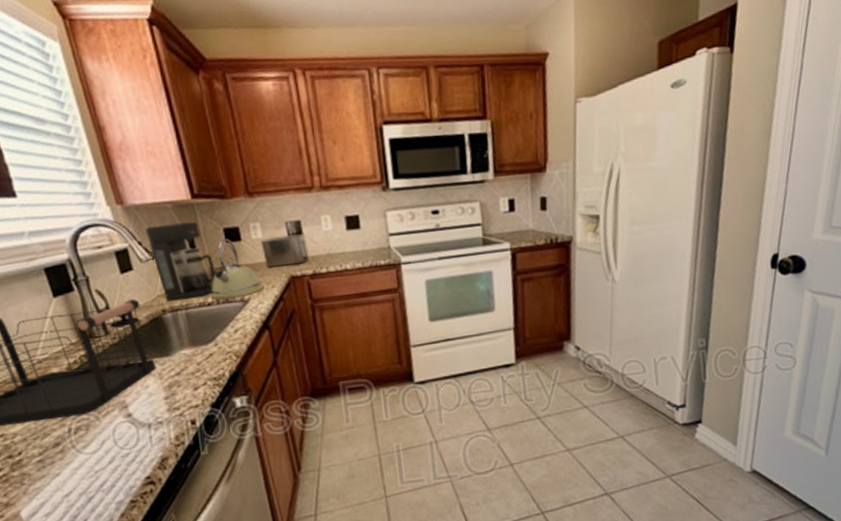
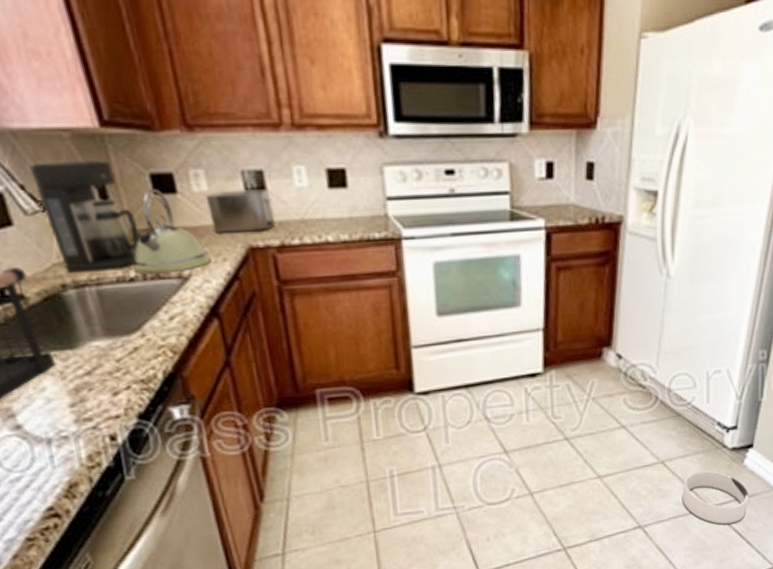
pet bowl: none [641,443,703,493] -> present [682,470,748,525]

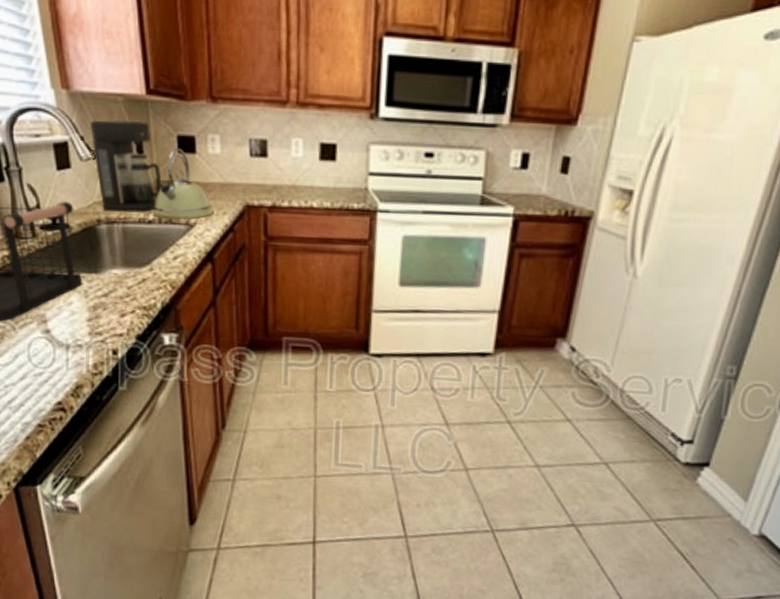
toaster: present [205,189,276,235] -> none [217,154,271,192]
pet bowl: present [682,470,748,525] -> none [622,479,699,544]

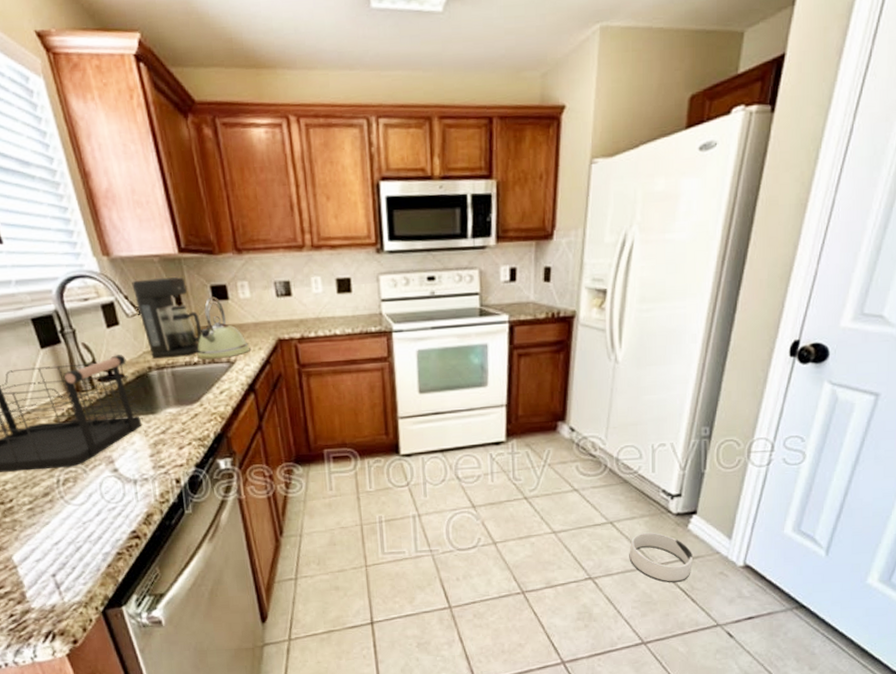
pet bowl: none [622,479,699,544] -> present [629,532,692,582]

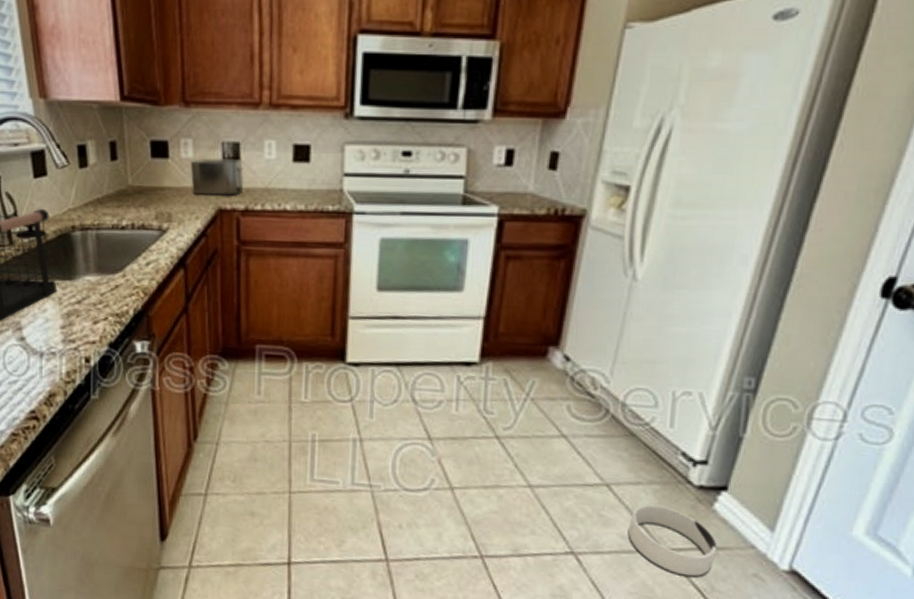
coffee maker: present [132,277,202,359] -> none [66,126,135,219]
kettle: present [197,296,250,361] -> none [126,153,186,226]
toaster: none [248,295,298,330] -> present [190,158,244,196]

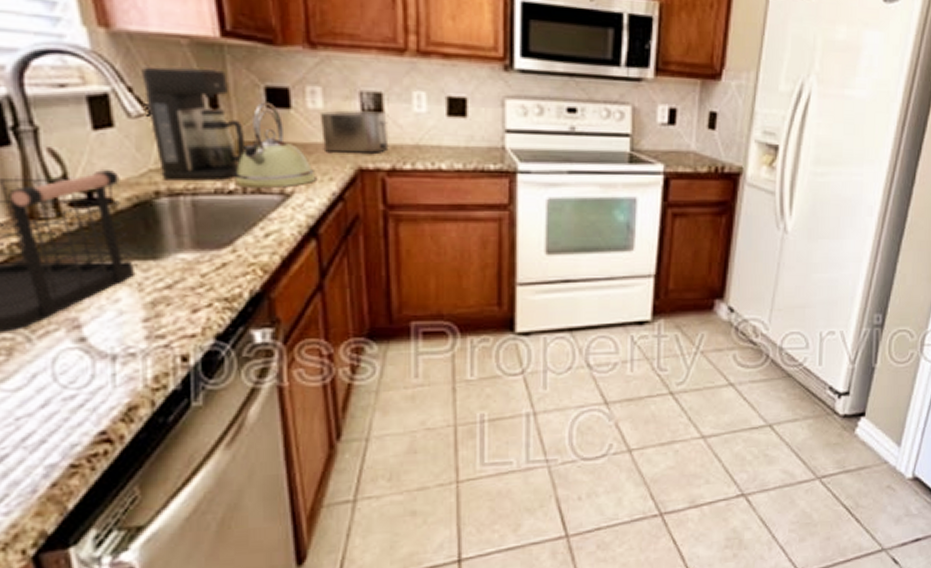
coffee maker: none [66,126,135,219] -> present [141,67,246,182]
kettle: none [126,153,186,226] -> present [235,102,316,190]
pet bowl: present [627,504,717,578] -> none [788,437,859,499]

